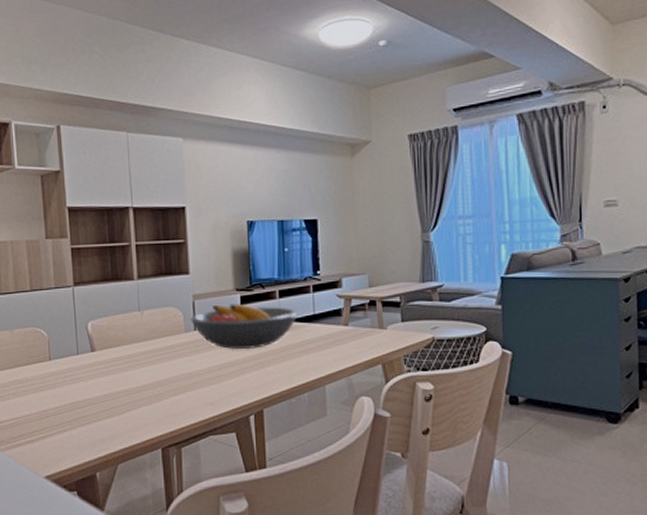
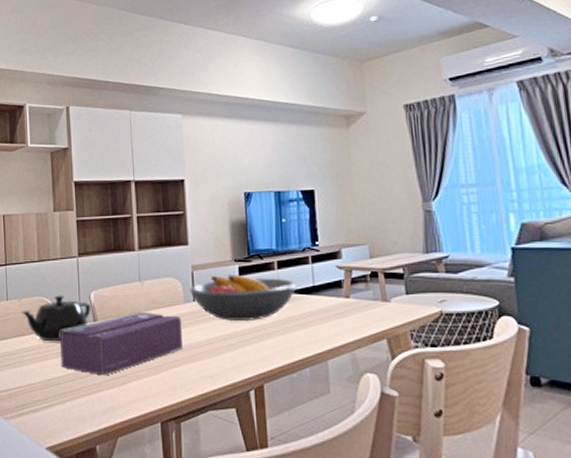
teapot: none [13,325,88,373] -> present [21,295,91,342]
tissue box: none [56,341,183,405] -> present [60,311,182,376]

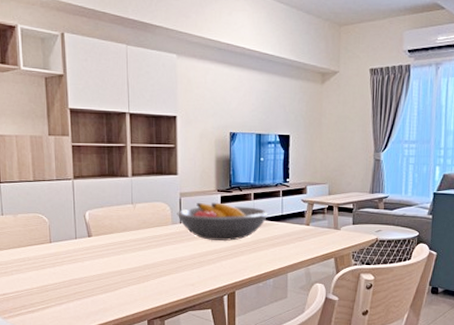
teapot: present [21,295,91,342] -> none [16,213,86,254]
tissue box: present [60,311,182,376] -> none [56,230,169,283]

